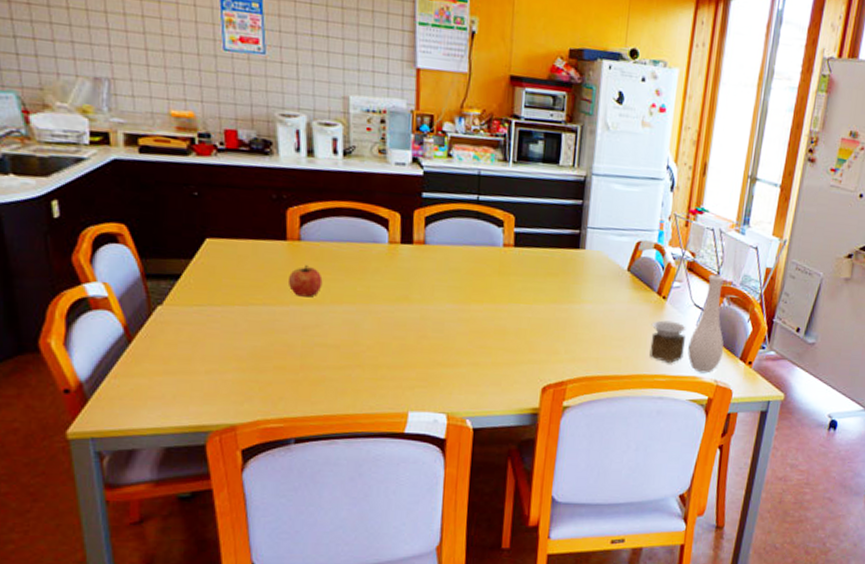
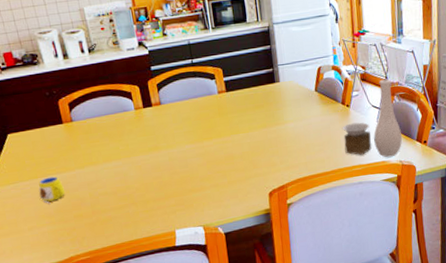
mug: none [232,307,270,345] -> present [38,176,66,205]
fruit: present [287,265,323,297] -> none [70,138,95,162]

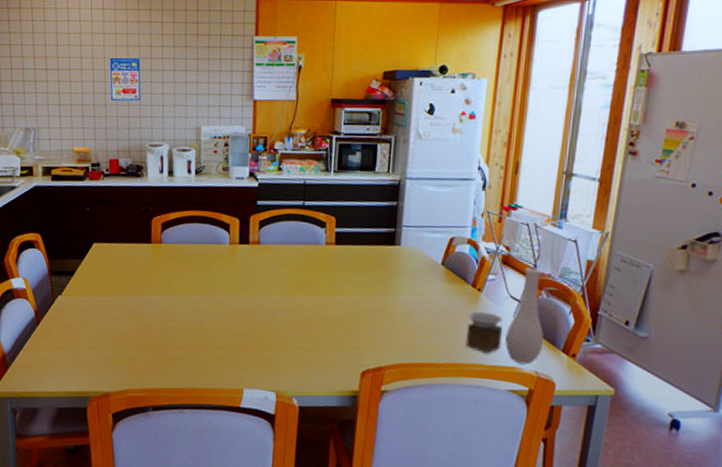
mug: present [38,176,66,205] -> none [109,297,136,327]

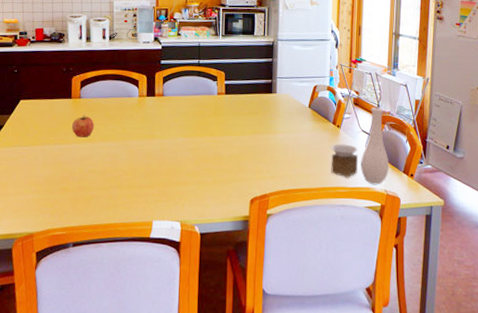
fruit: none [151,263,177,289] -> present [71,115,95,138]

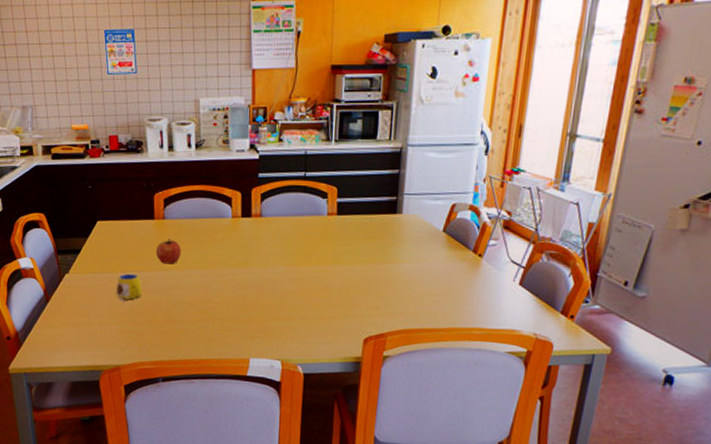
mug: none [34,146,58,173] -> present [116,273,143,303]
vase: present [330,106,390,185] -> none [466,231,544,327]

